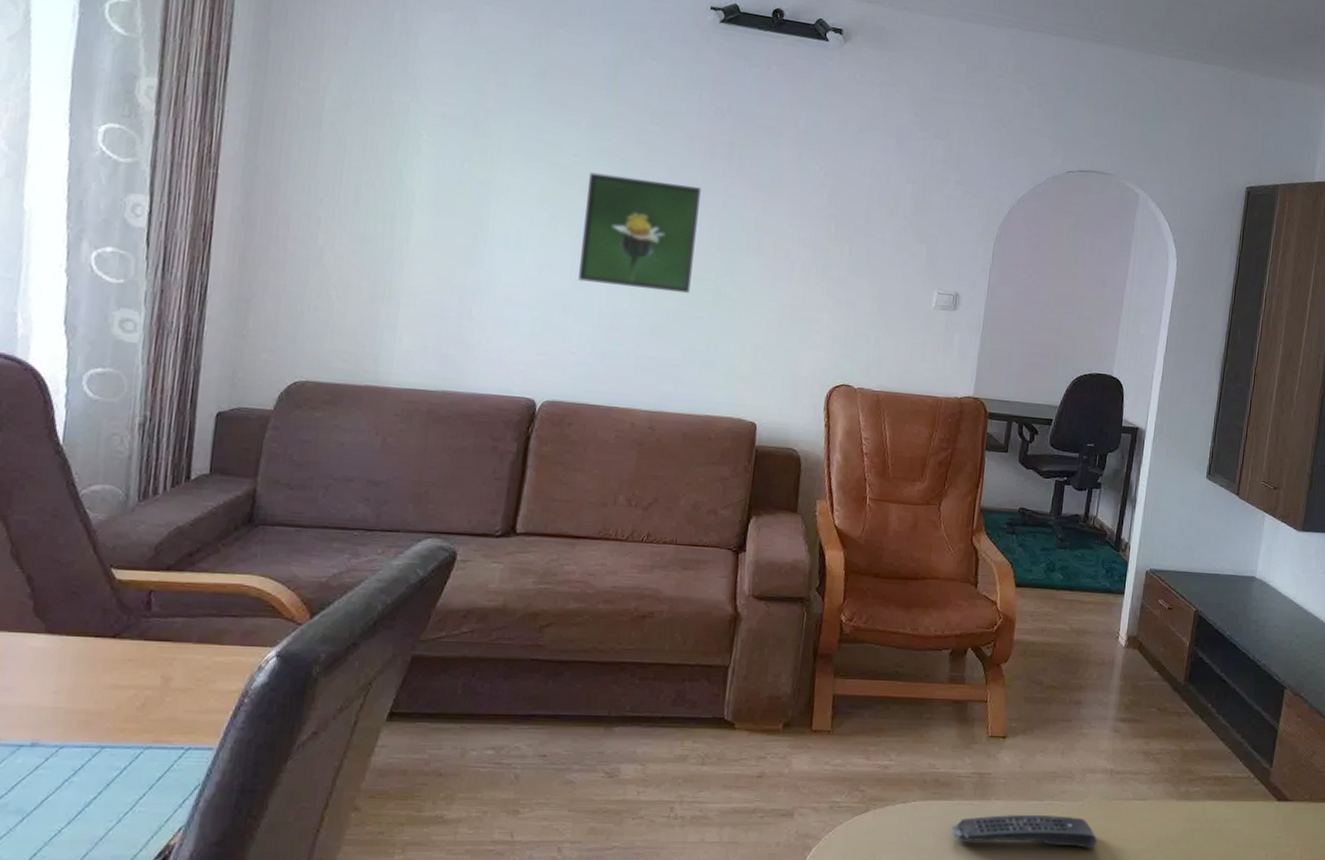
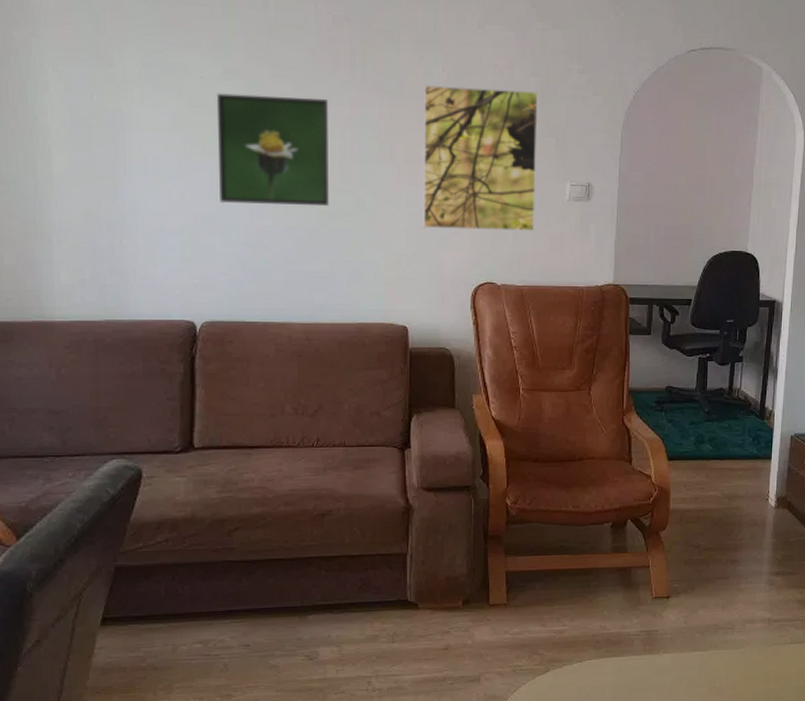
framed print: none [783,182,913,336] -> present [423,85,538,231]
remote control: present [951,815,1098,849] -> none [625,662,760,692]

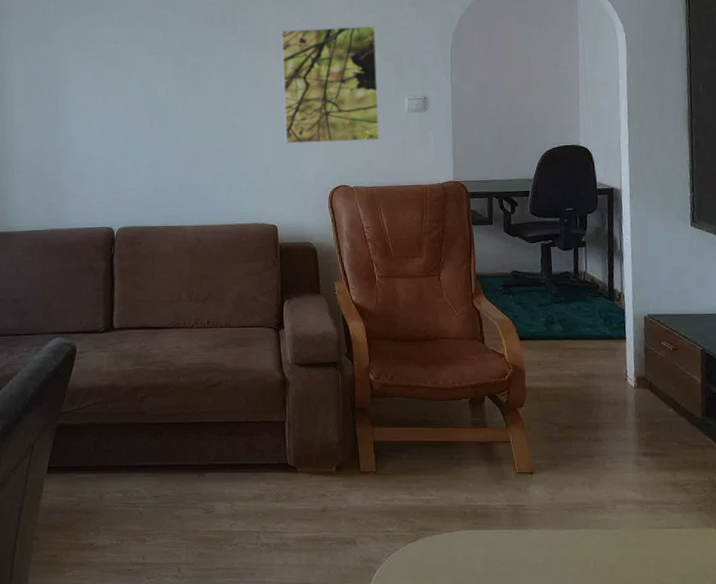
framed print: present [216,93,329,207] -> none [126,50,211,136]

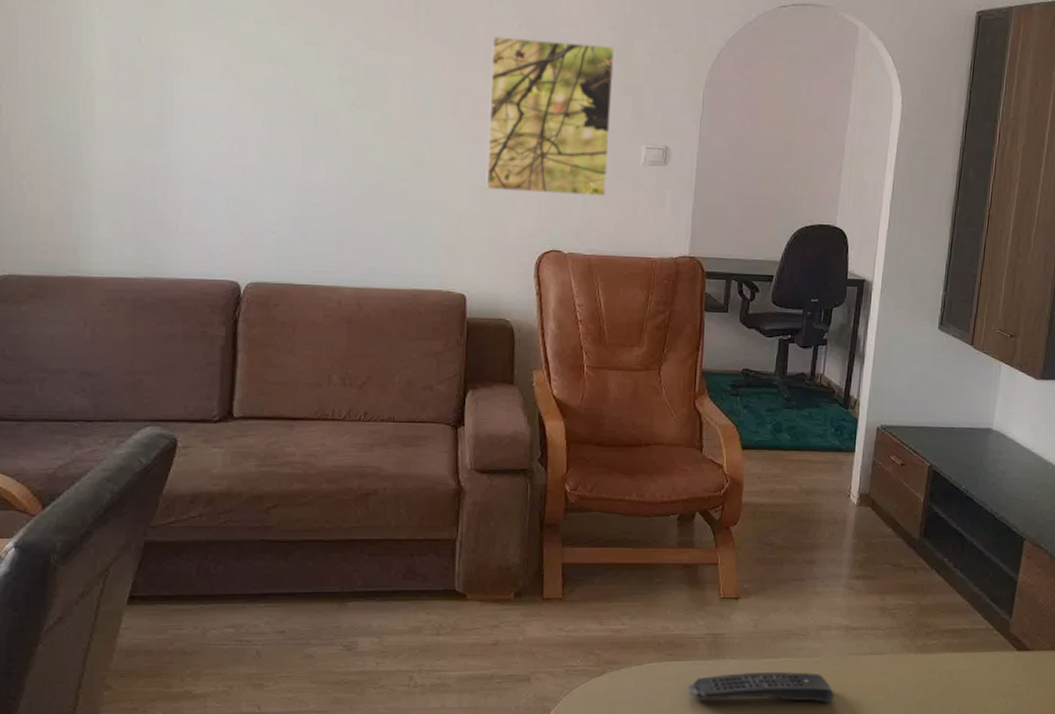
remote control: none [496,542,639,574] -> present [687,672,835,703]

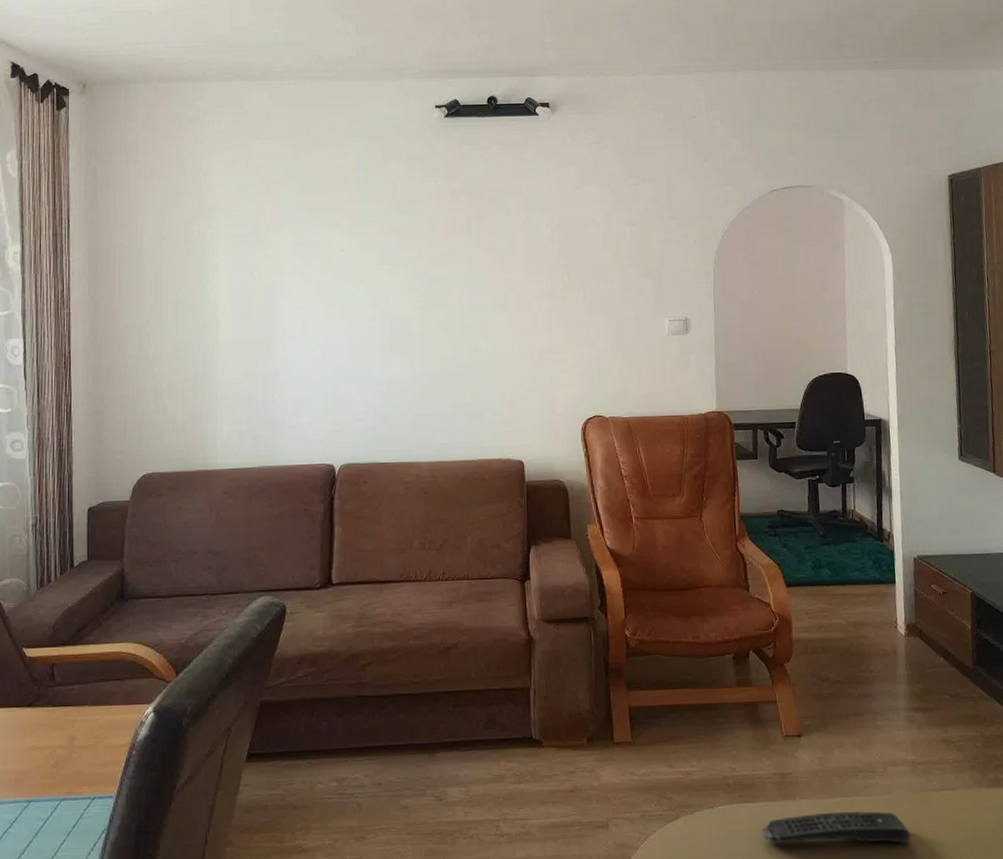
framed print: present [486,36,615,196] -> none [530,238,638,369]

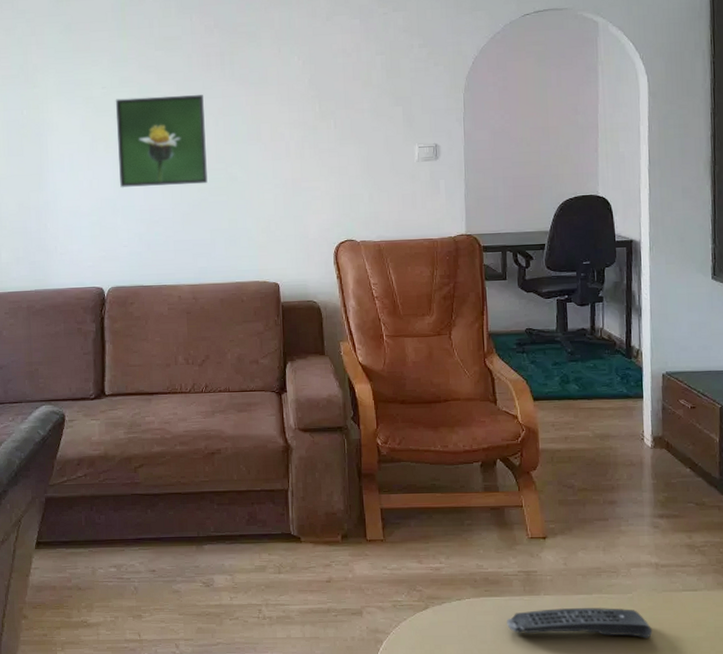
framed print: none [354,260,450,358] -> present [115,95,208,188]

